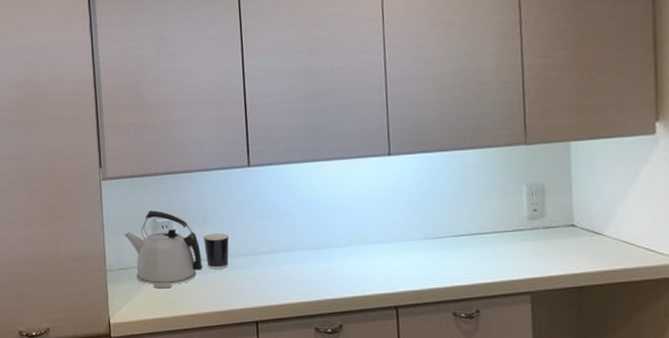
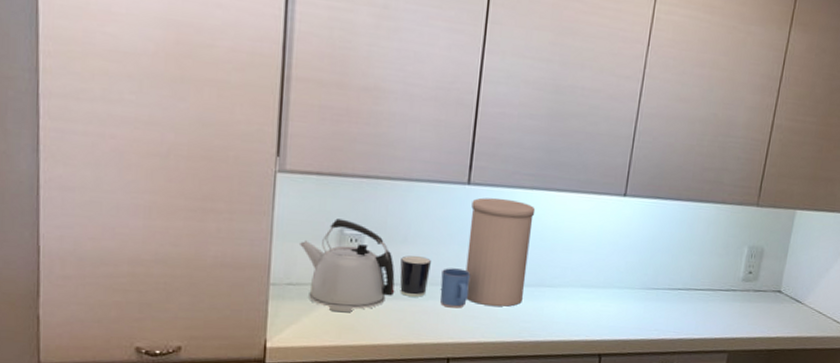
mug: none [239,240,264,276] -> present [440,268,471,308]
canister: none [254,174,313,271] -> present [466,197,536,307]

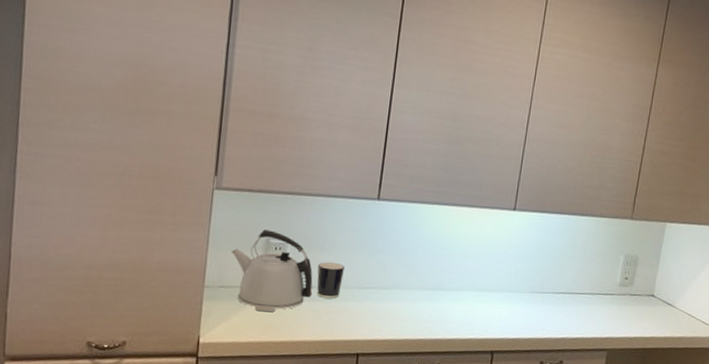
mug: present [440,268,471,308] -> none [351,273,379,309]
canister: present [466,197,536,307] -> none [374,211,436,308]

